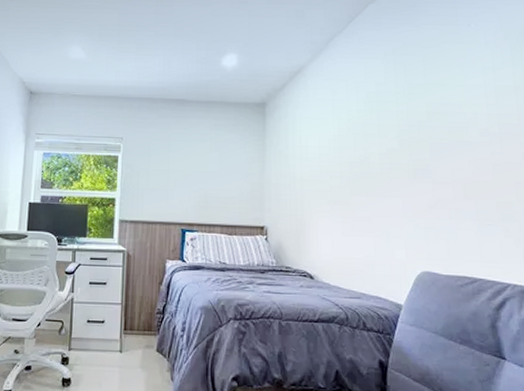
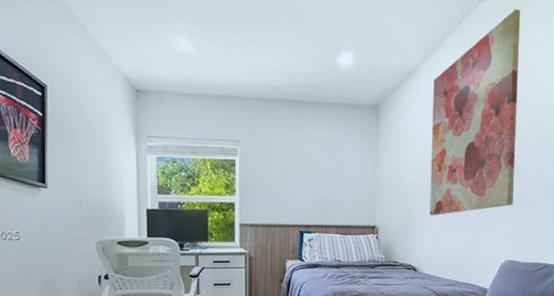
wall art: none [322,9,425,217] -> present [430,9,521,215]

